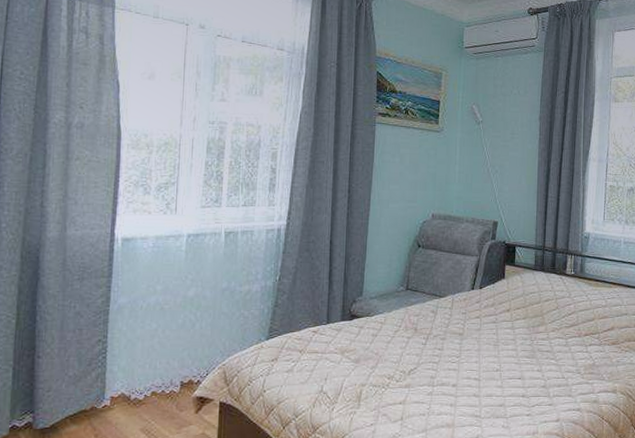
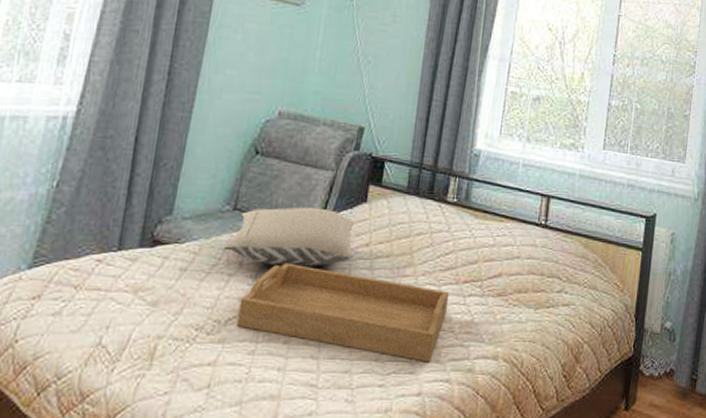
pillow: none [402,285,498,329] -> present [223,206,354,267]
serving tray: none [417,327,575,397] -> present [237,263,450,363]

